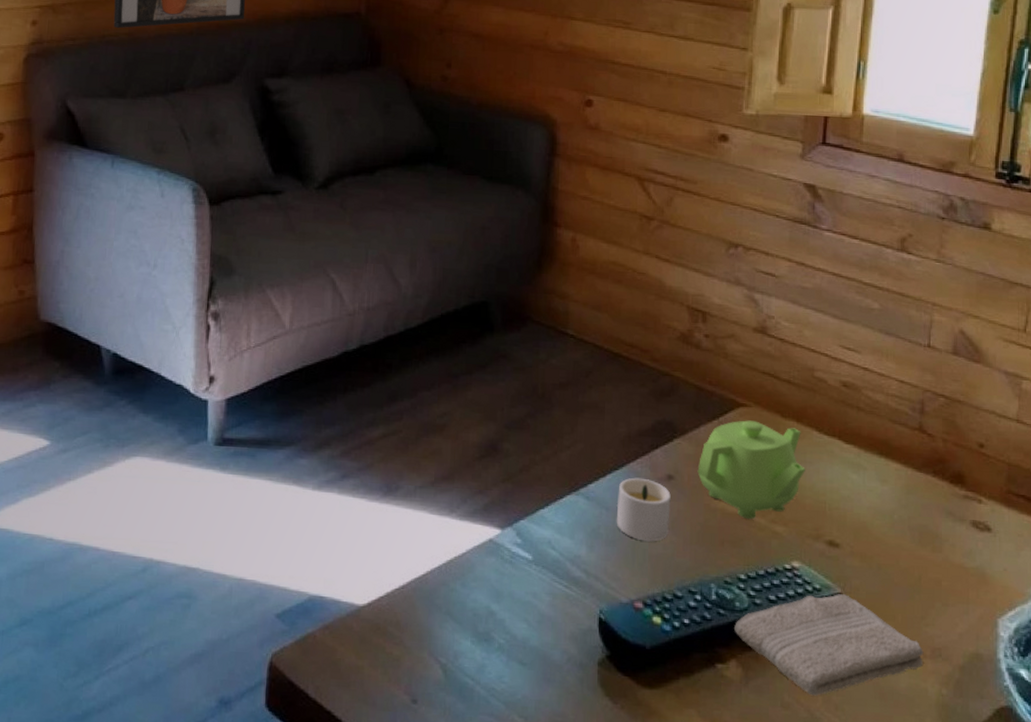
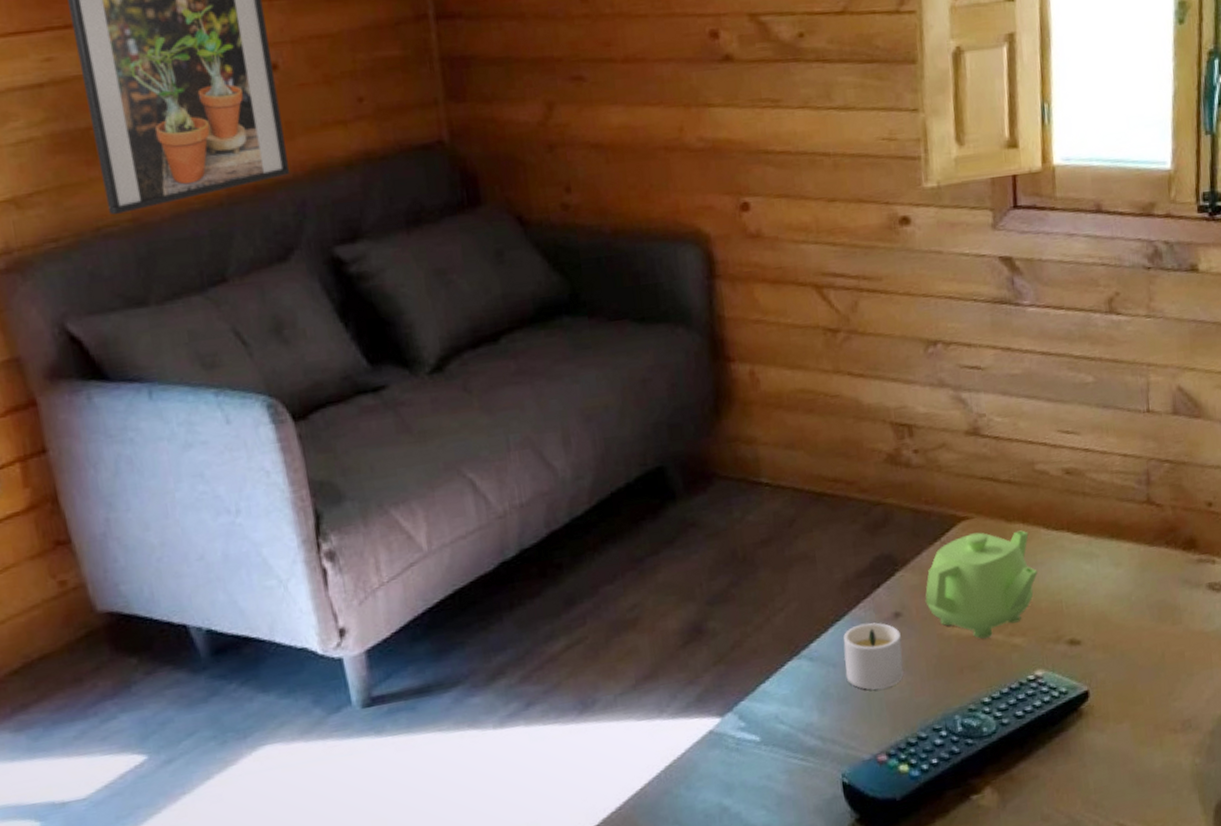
washcloth: present [734,594,924,696] -> none [984,690,1175,801]

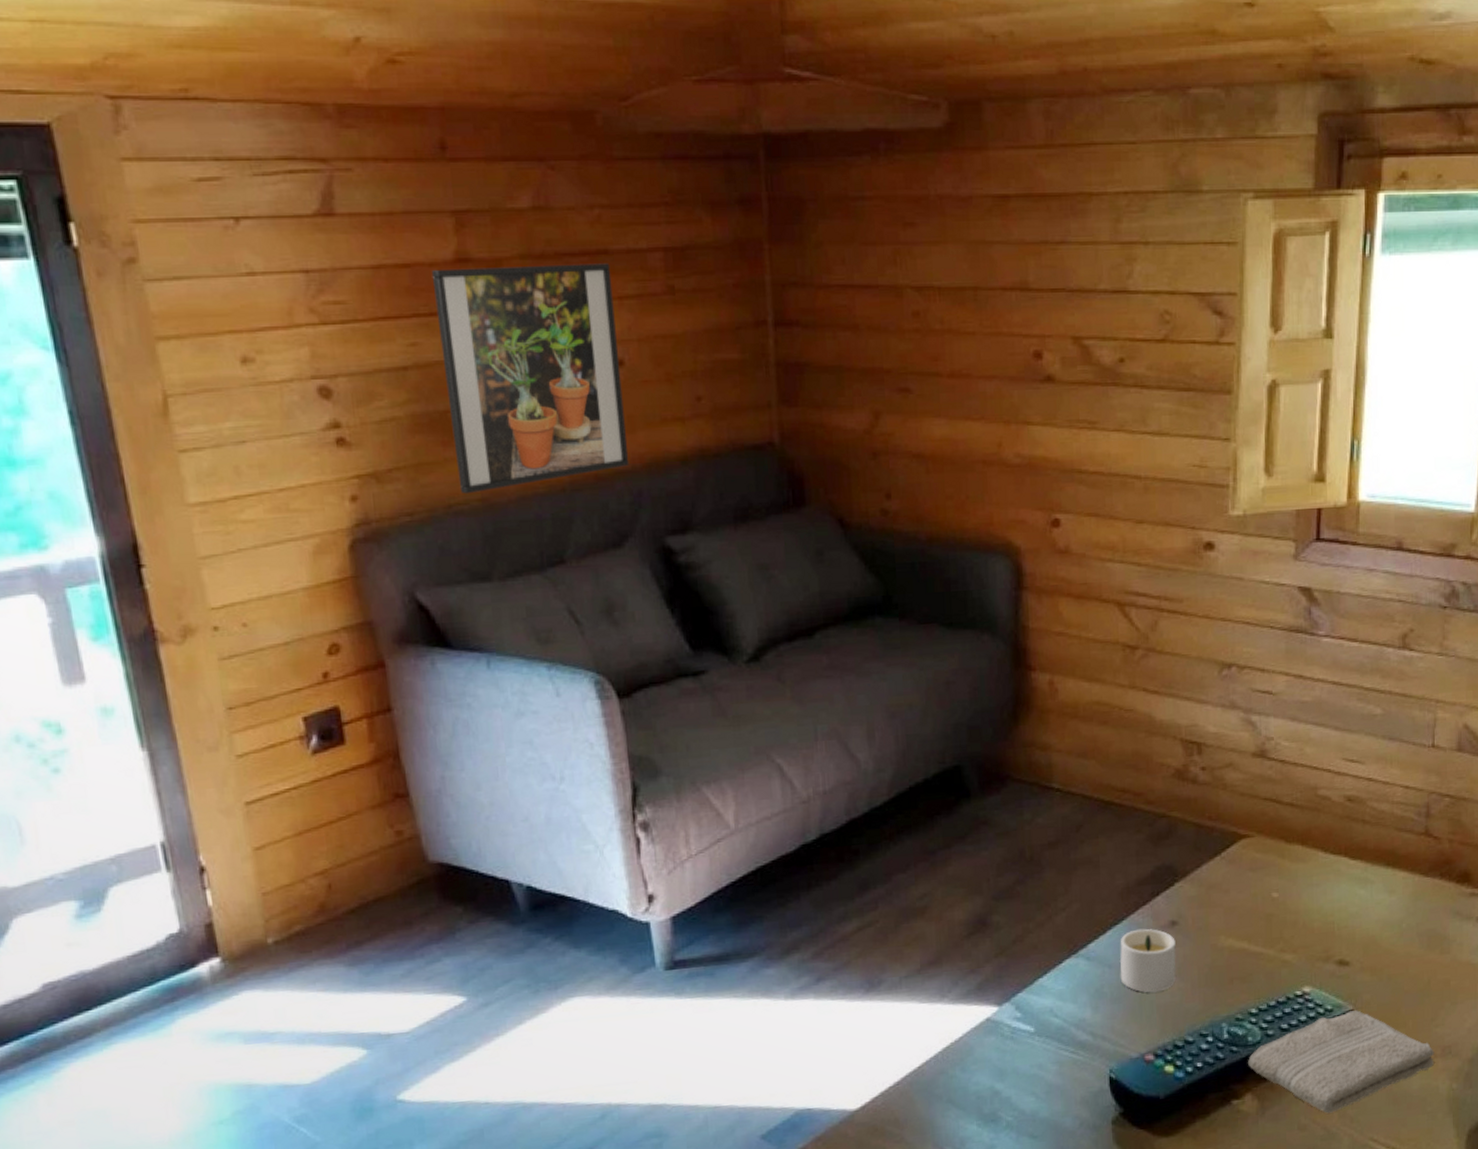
teapot: present [925,530,1038,639] -> none [1201,850,1312,953]
washcloth: none [984,690,1175,801] -> present [1248,1010,1435,1114]

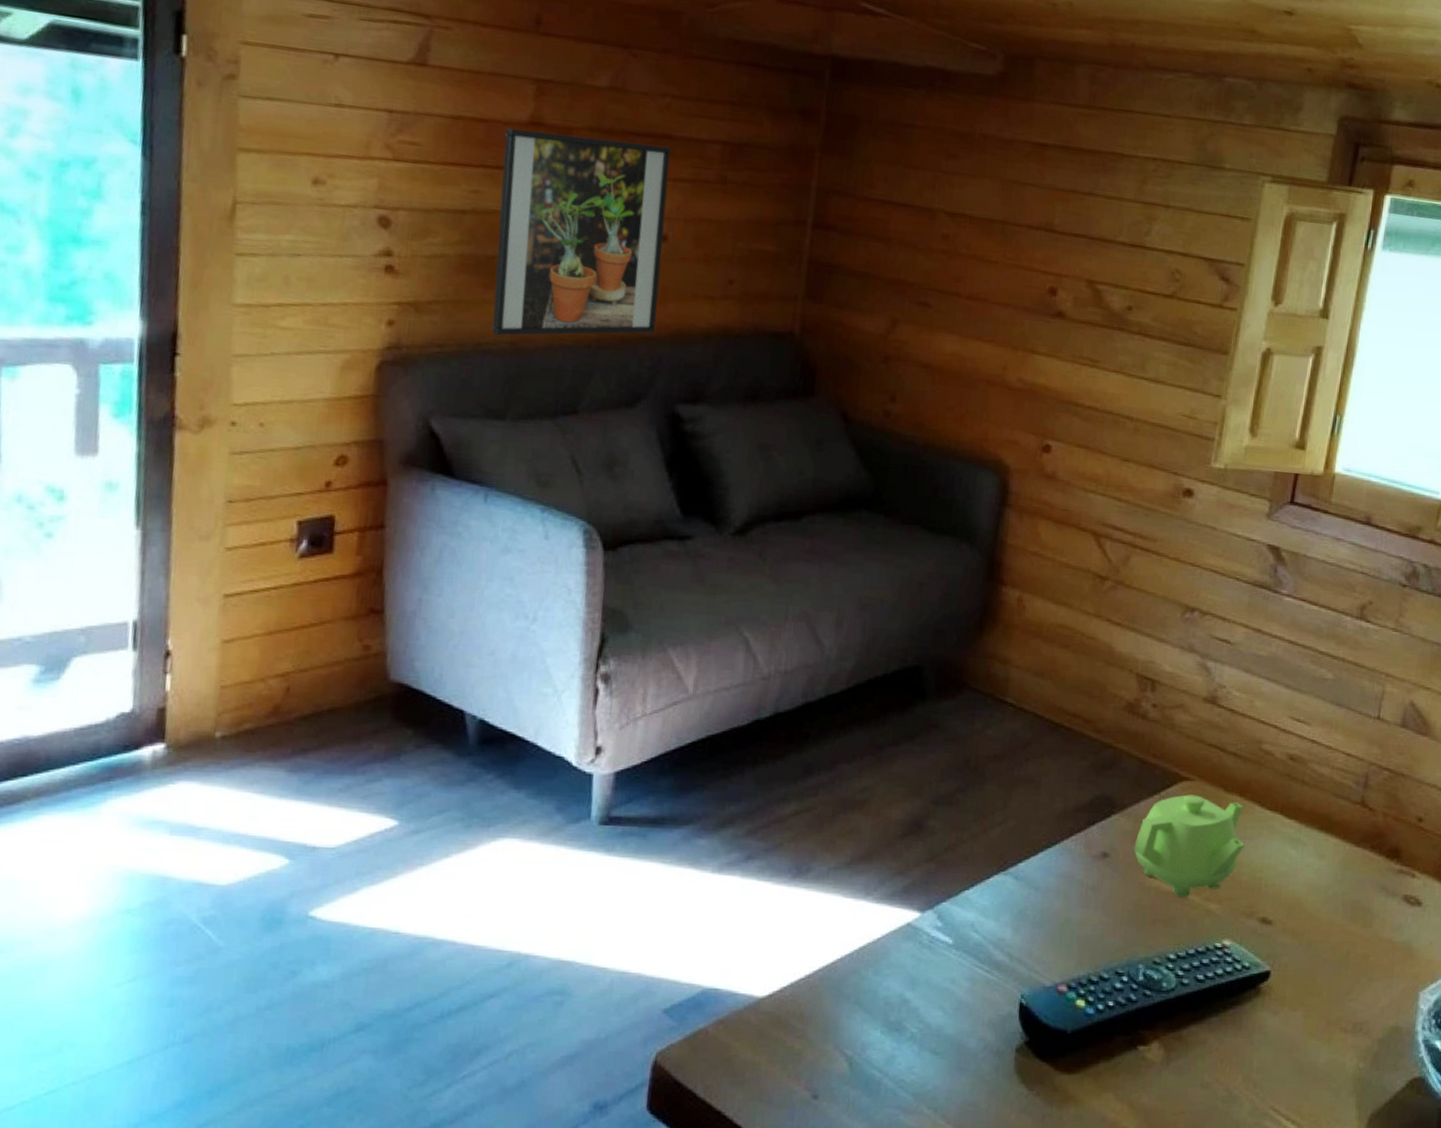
candle: present [1119,928,1177,993] -> none [1045,855,1105,923]
teapot: none [1201,850,1312,953] -> present [1133,794,1245,898]
washcloth: present [1248,1010,1435,1114] -> none [1159,971,1346,1075]

